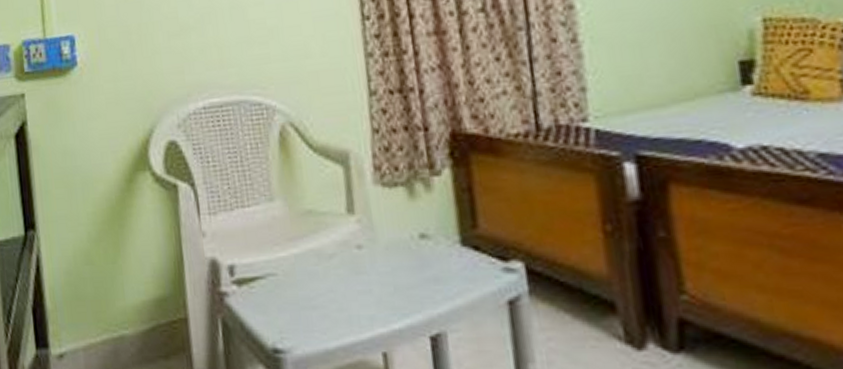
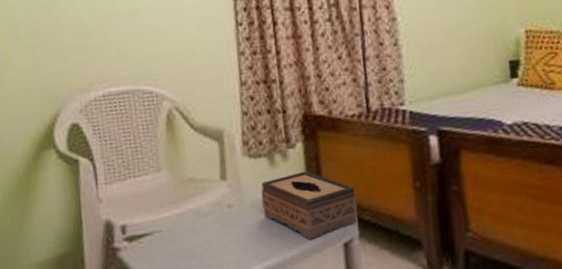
tissue box: none [398,205,526,293] -> present [261,171,358,239]

